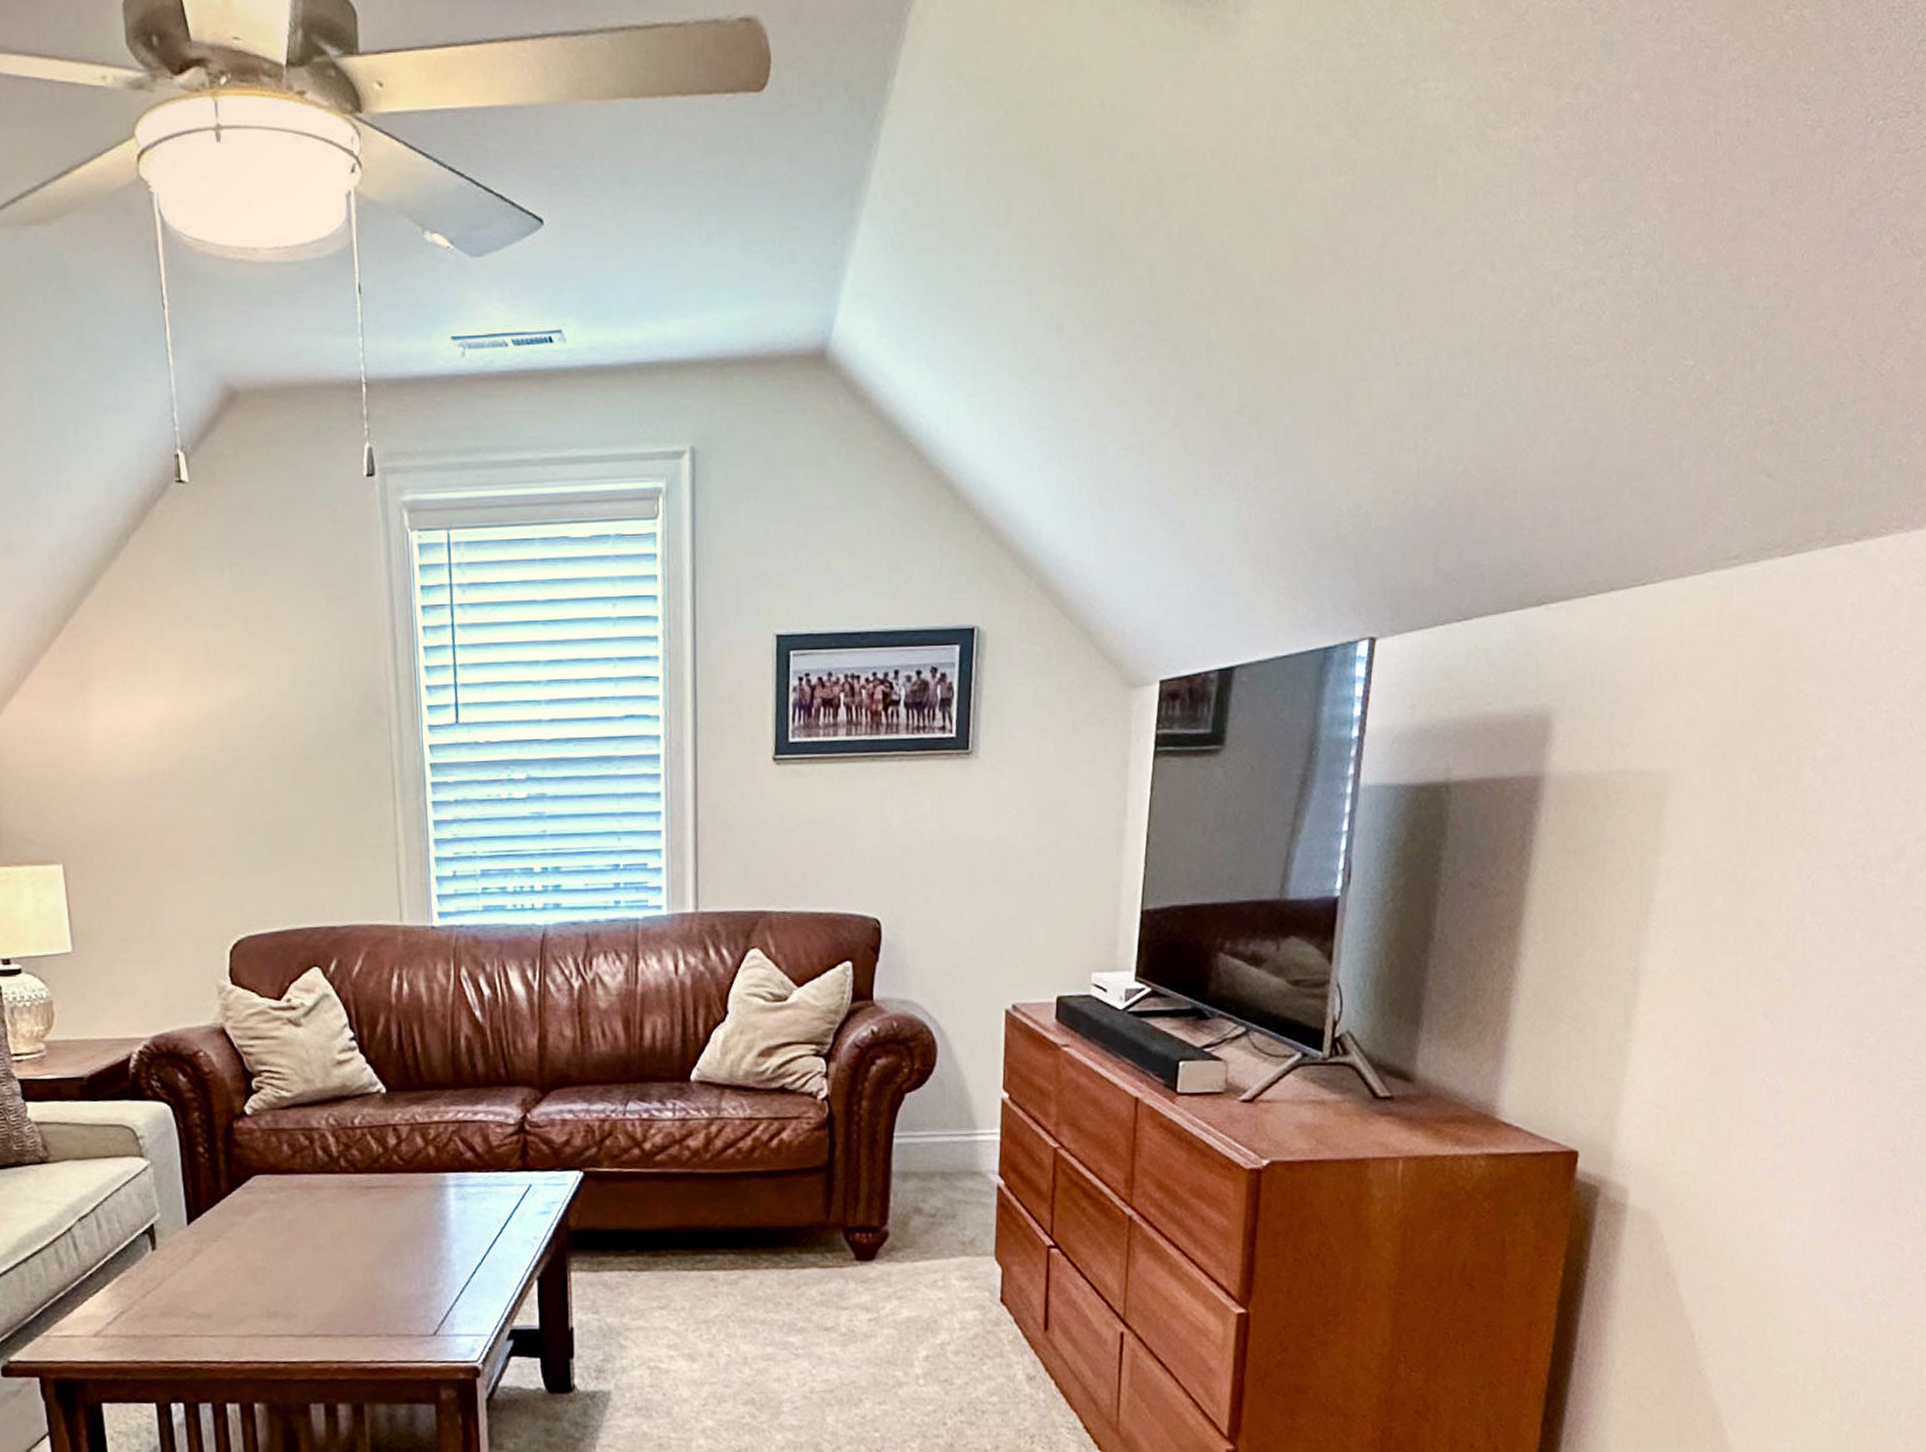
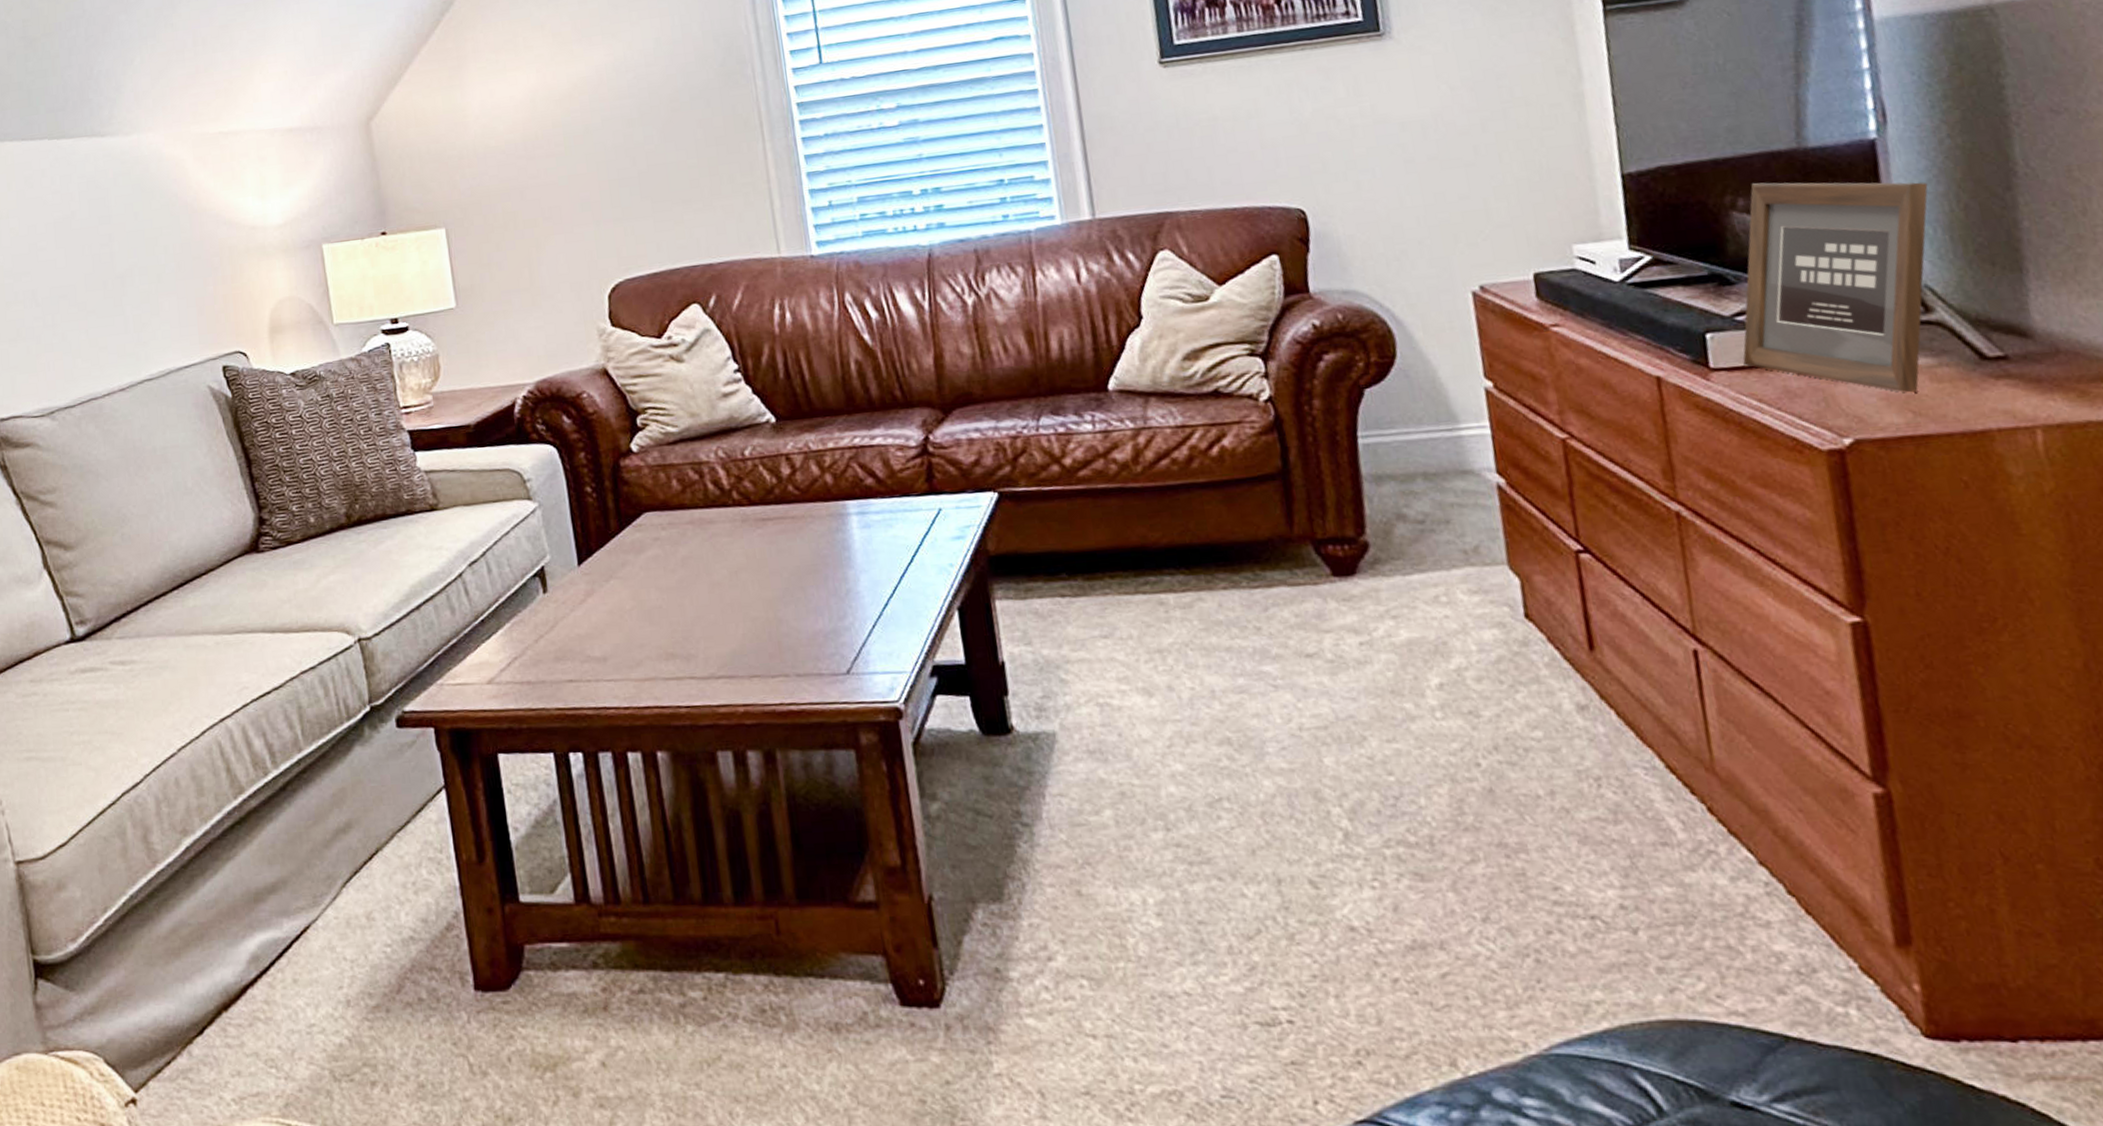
picture frame: none [1203,928,1368,1124] -> present [1742,182,1928,393]

